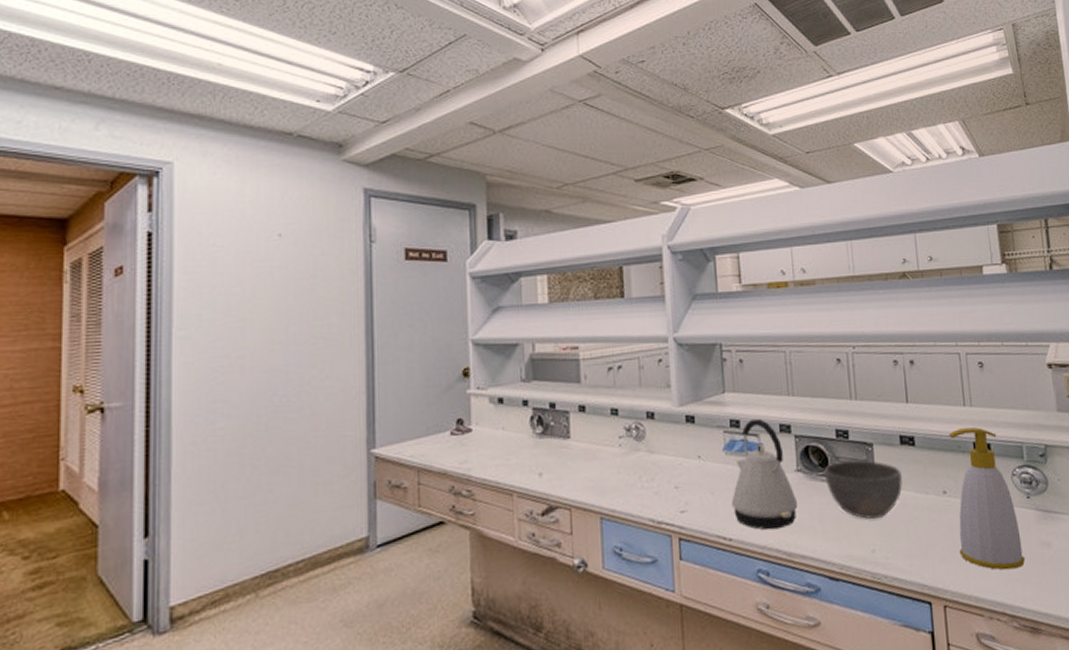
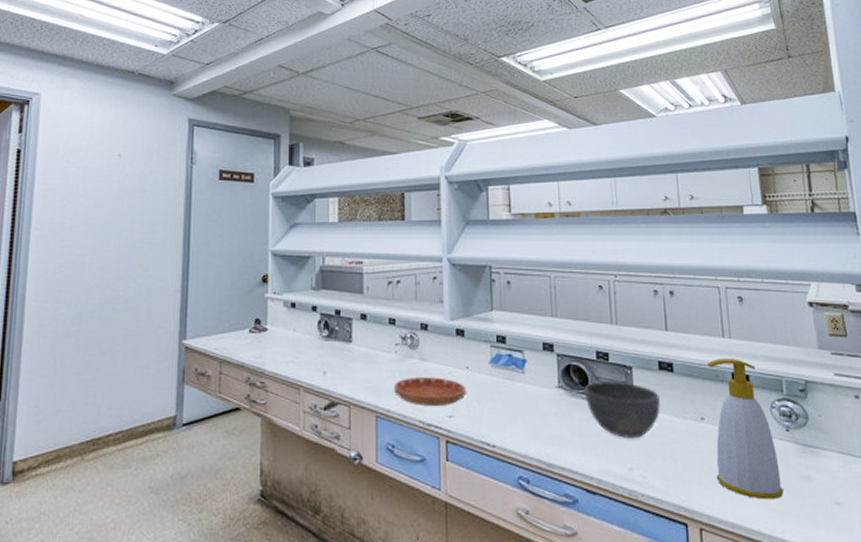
saucer: none [619,470,699,503] -> present [393,377,466,406]
kettle: present [732,419,798,530] -> none [496,337,559,441]

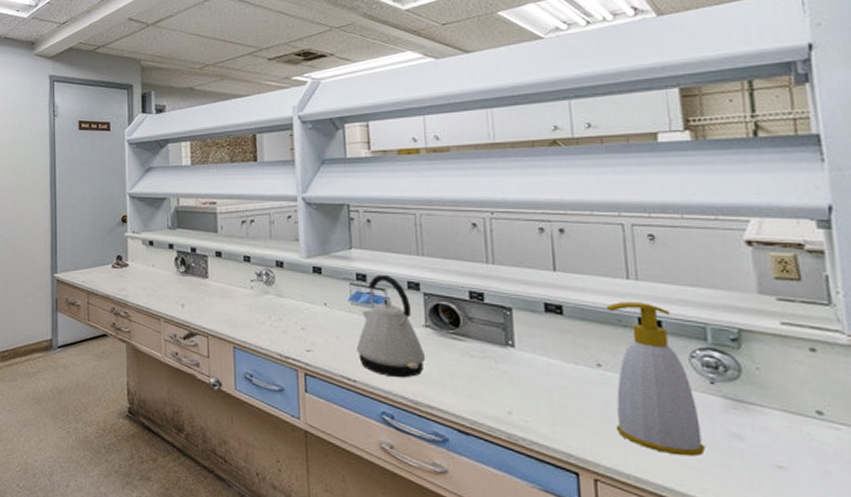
saucer: present [393,377,466,406] -> none [250,312,325,340]
kettle: none [496,337,559,441] -> present [357,275,426,378]
bowl: present [584,380,661,439] -> none [455,321,547,383]

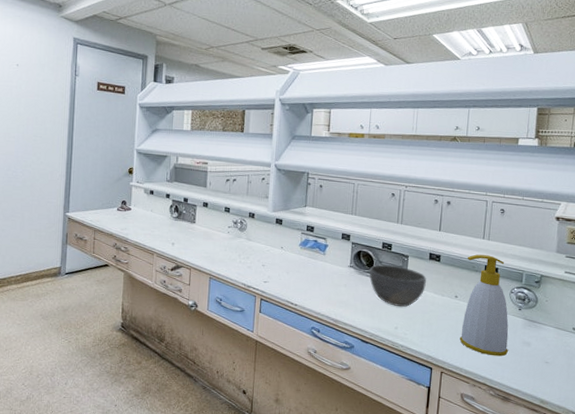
kettle: present [357,275,426,378] -> none [300,228,347,303]
bowl: none [455,321,547,383] -> present [369,264,426,308]

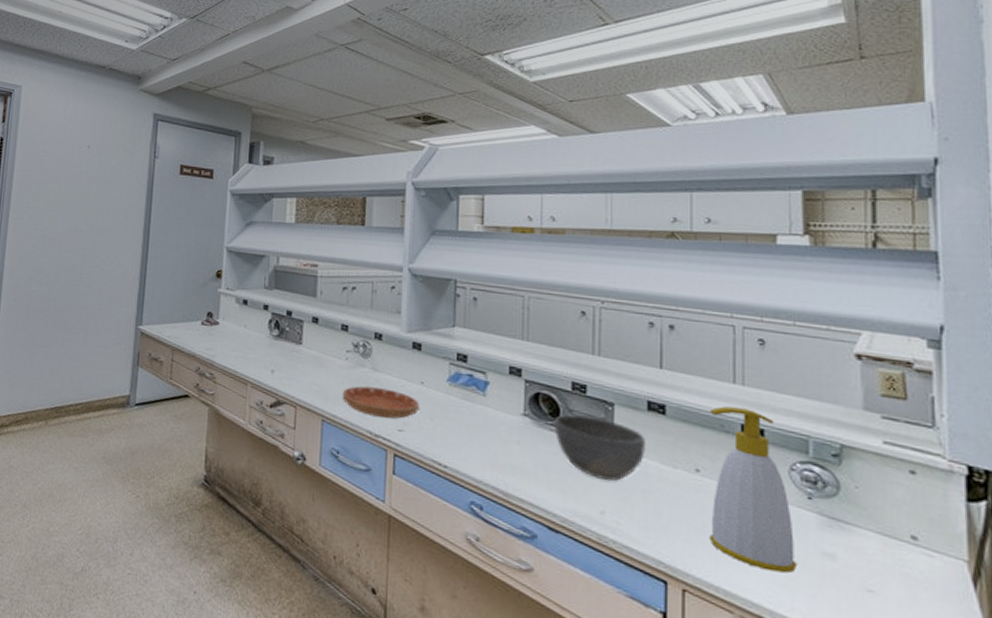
saucer: none [224,252,279,274] -> present [342,386,419,419]

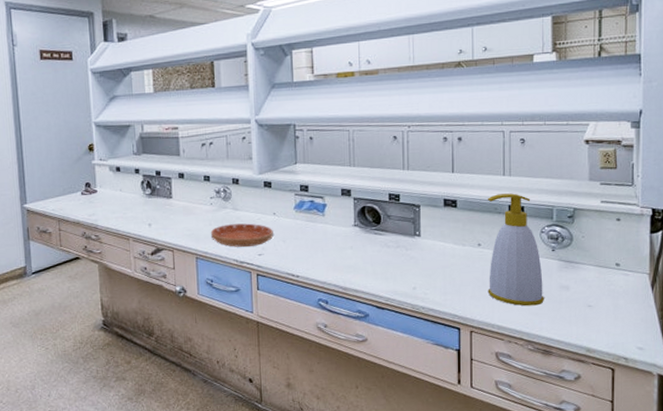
bowl: present [554,414,645,482] -> none [377,217,443,265]

